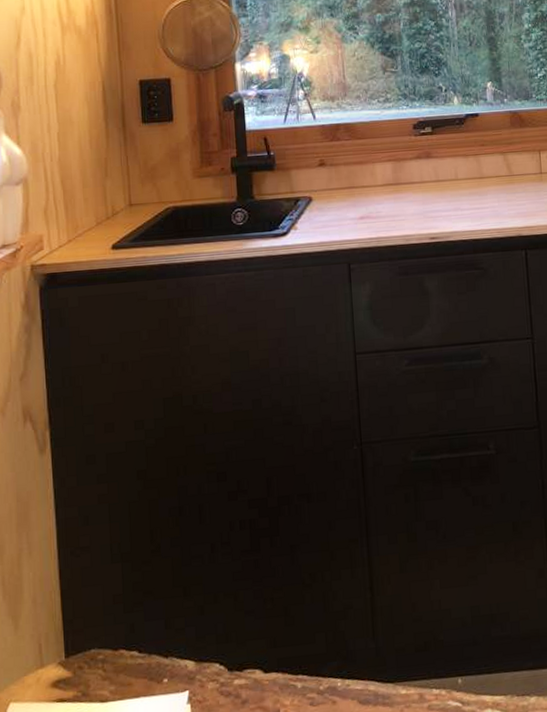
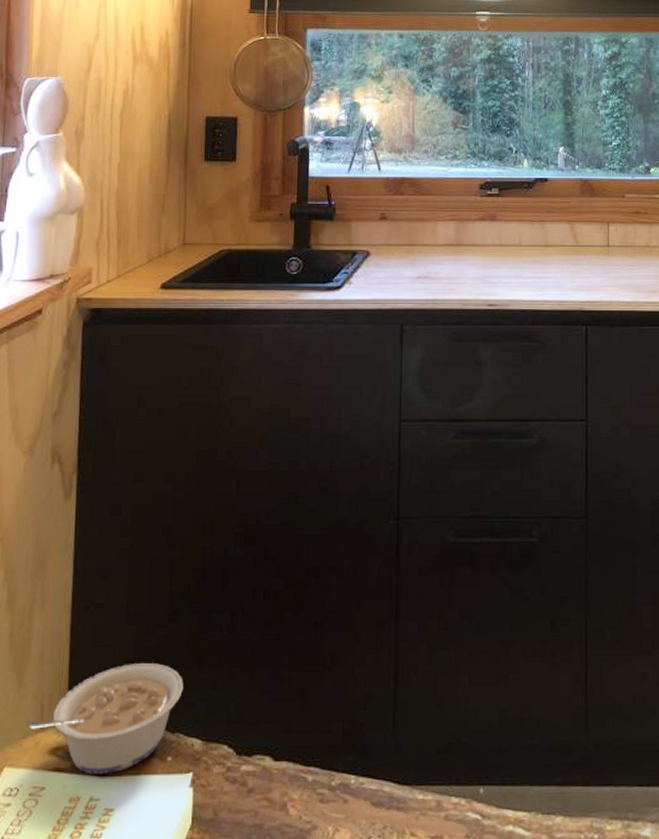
legume: none [26,596,172,701] -> present [26,663,183,774]

